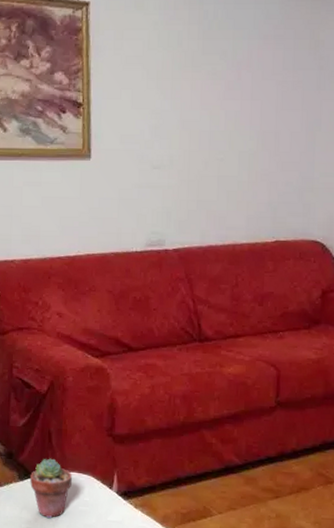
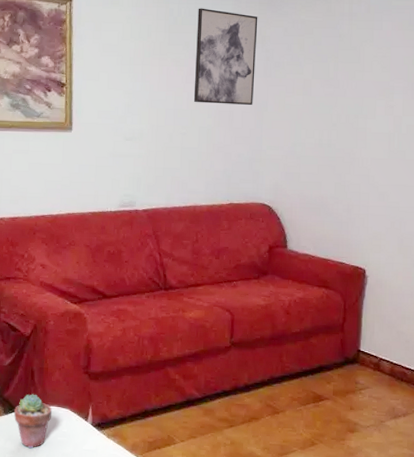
wall art: none [232,8,310,125] -> present [193,8,258,106]

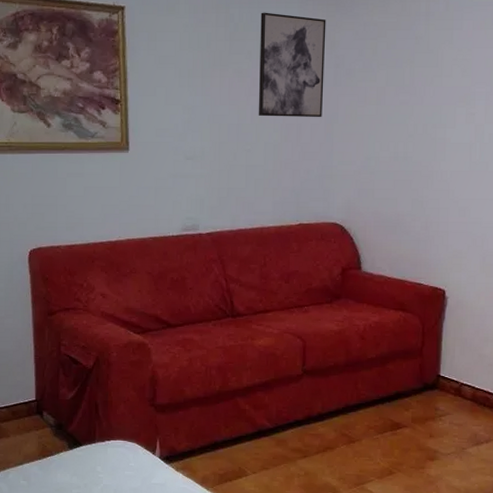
potted succulent: present [14,394,52,449] -> none [79,428,118,484]

